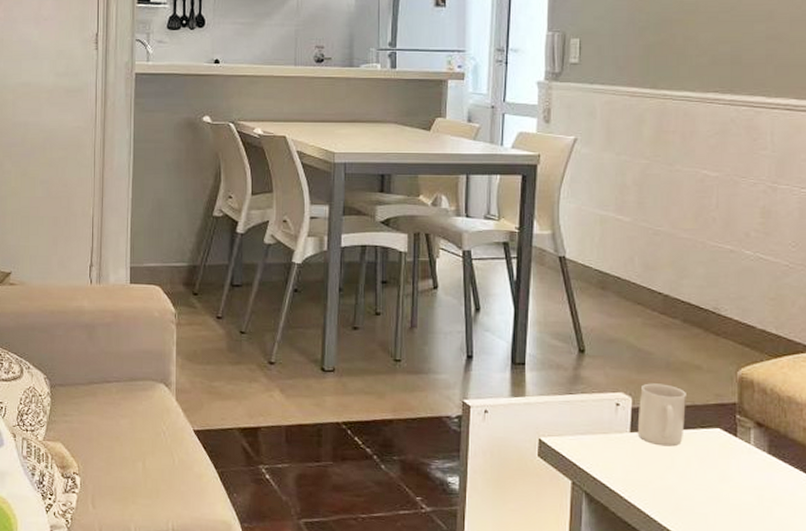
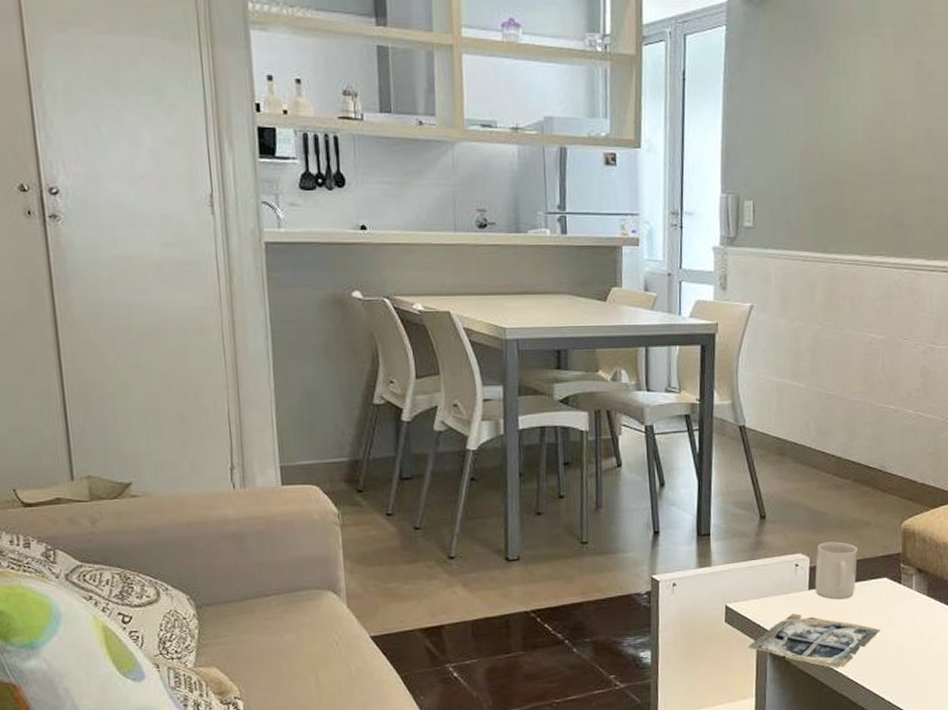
magazine: none [561,456,712,521] -> present [747,613,880,668]

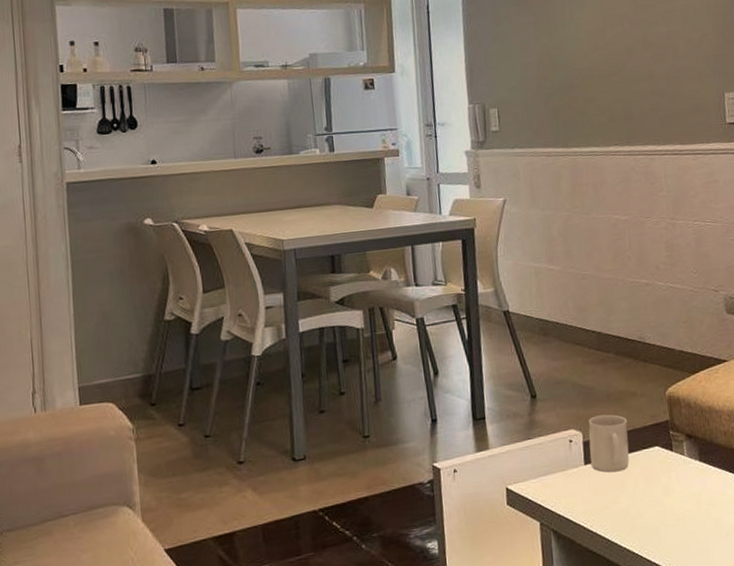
magazine: present [747,613,880,668] -> none [531,490,659,544]

